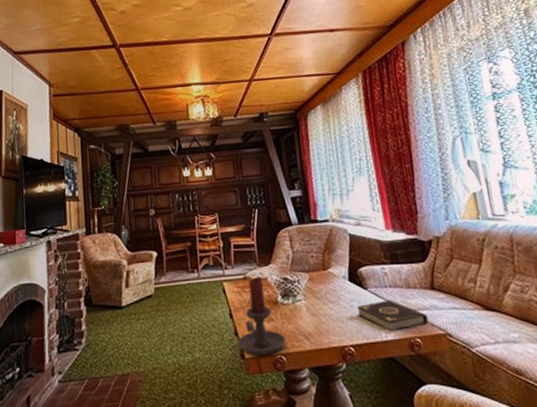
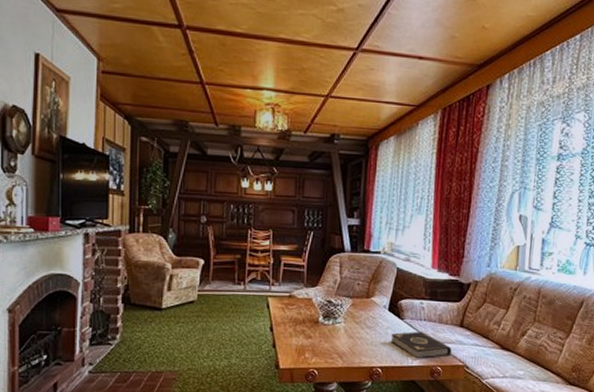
candle holder: present [237,277,286,356] -> none [274,296,320,368]

